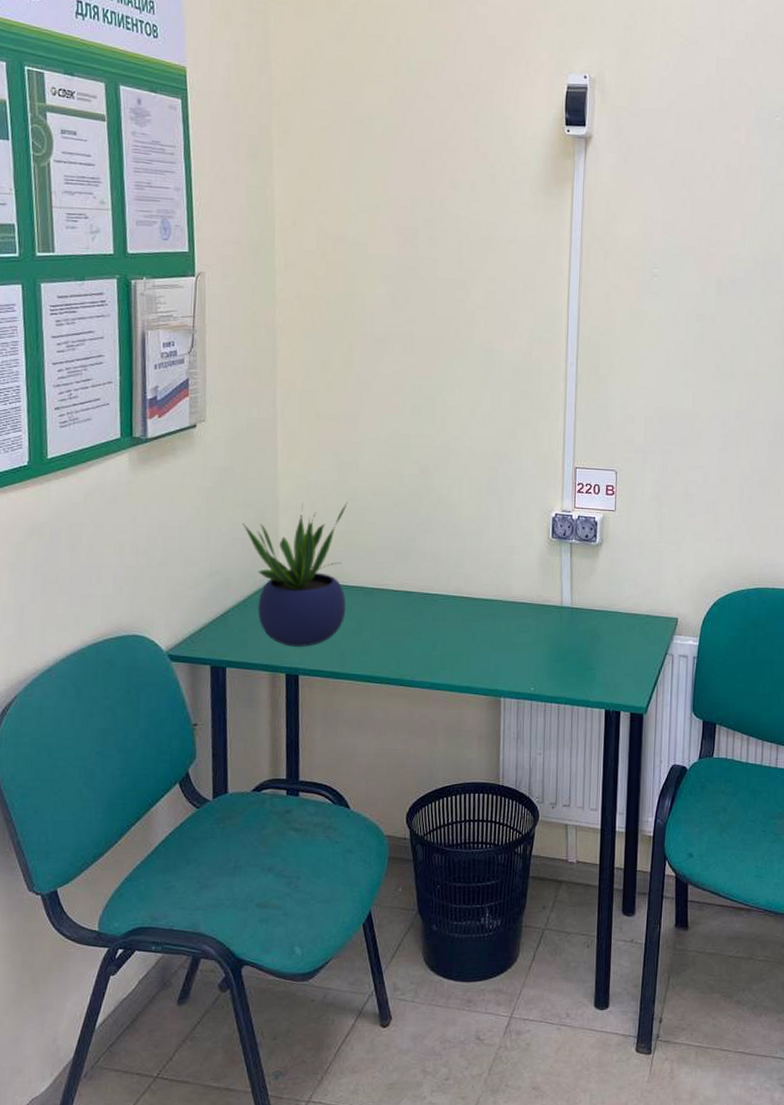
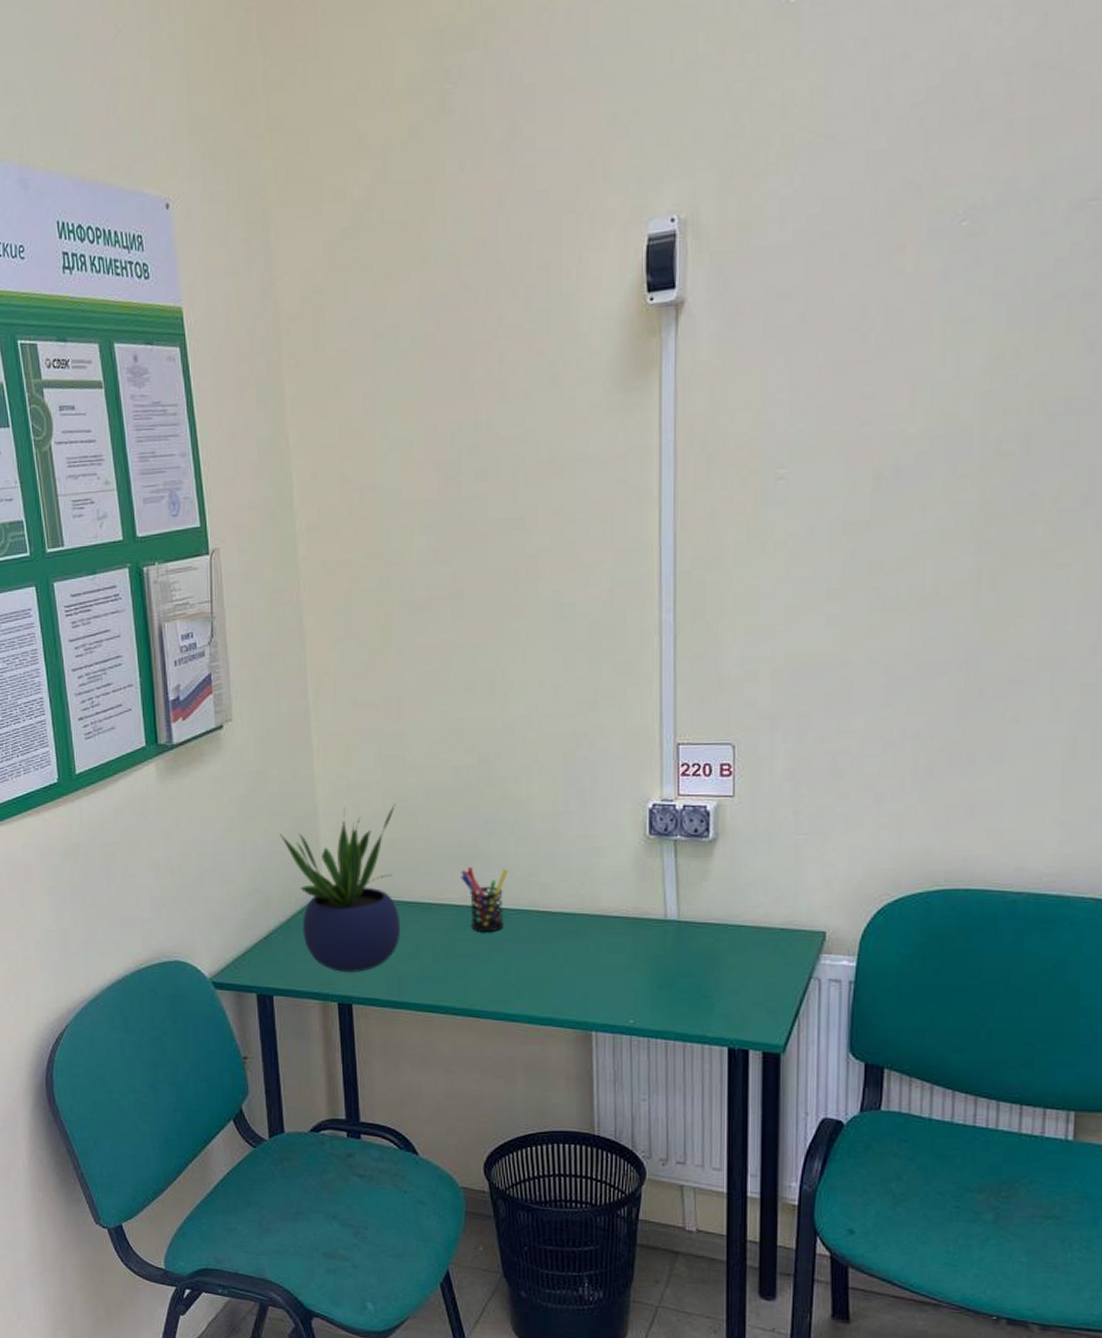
pen holder: none [400,558,440,614] -> present [461,867,509,933]

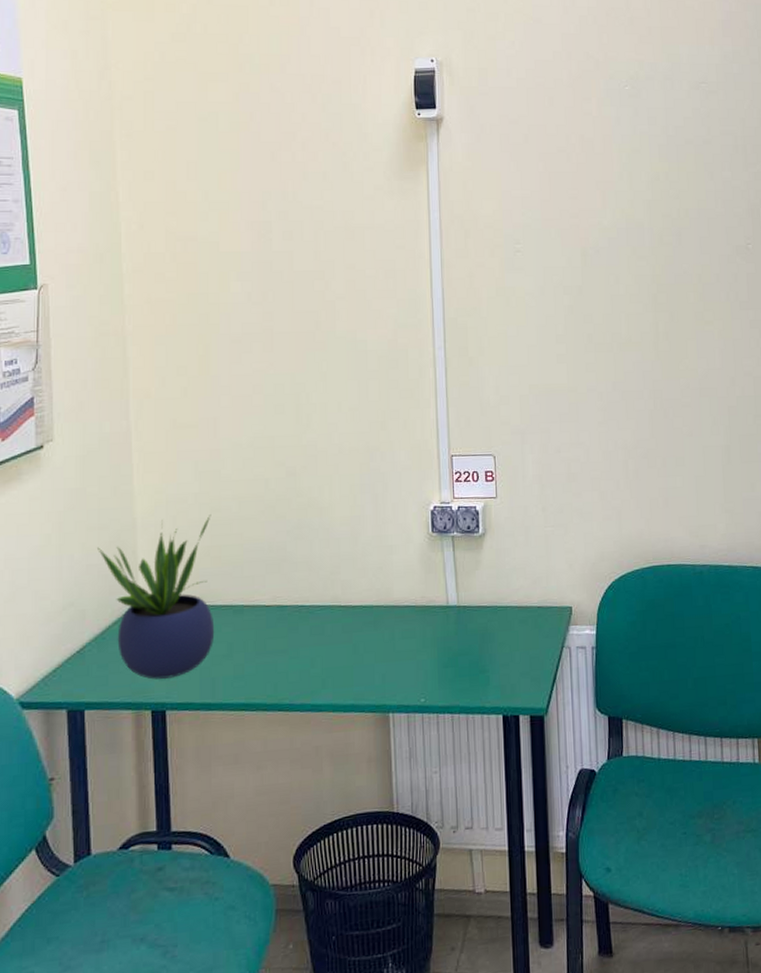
pen holder: present [461,867,509,933] -> none [271,569,314,629]

